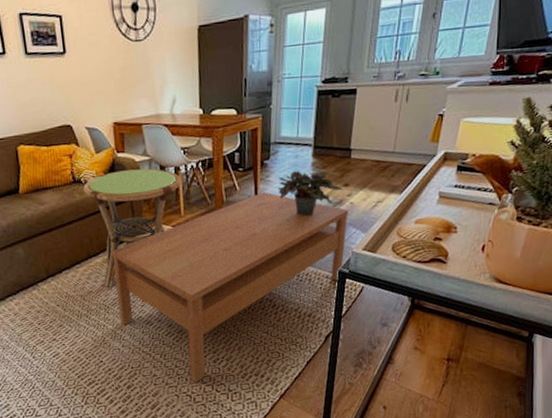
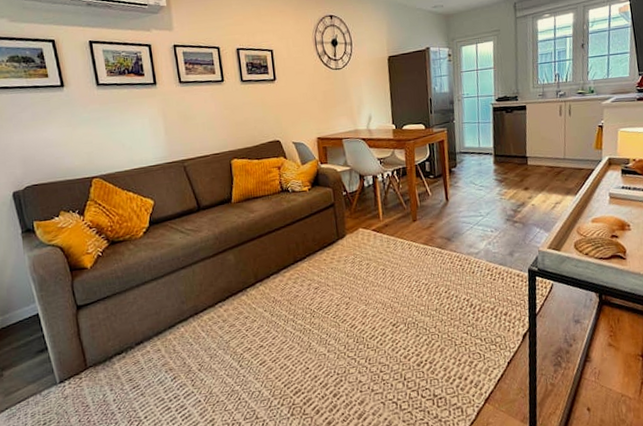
side table: present [83,168,181,287] -> none [290,177,379,291]
coffee table: present [112,192,348,383] -> none [317,196,532,388]
potted plant: present [278,171,344,217] -> none [466,177,525,219]

